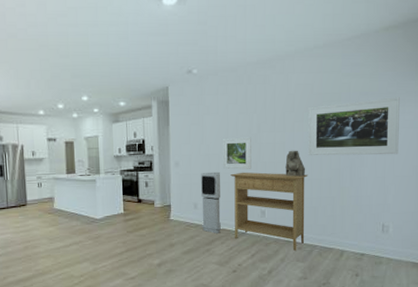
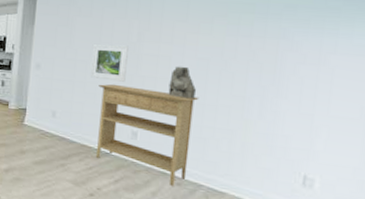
air purifier: present [201,171,221,234] -> none [57,79,86,149]
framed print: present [308,97,400,156] -> none [202,14,347,89]

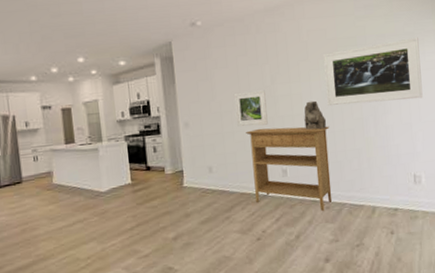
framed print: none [202,14,347,89] -> present [323,37,423,106]

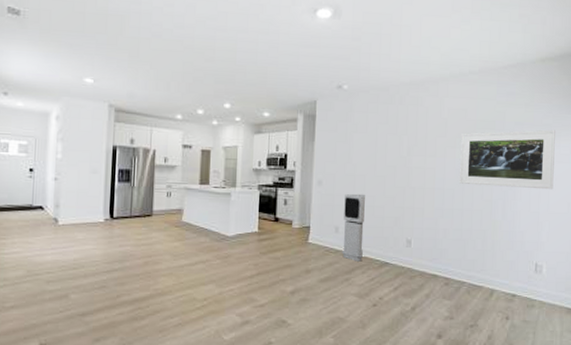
air purifier: none [214,129,240,199] -> present [341,193,365,262]
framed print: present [233,90,268,127] -> none [368,159,400,194]
console table: present [246,126,333,211] -> none [376,196,459,286]
sculpture bust: present [304,100,327,130] -> none [434,177,457,206]

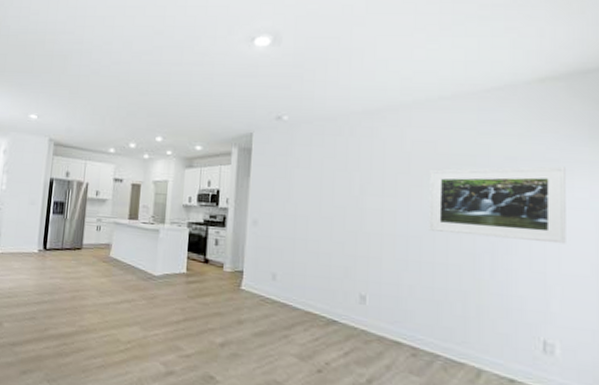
air purifier: present [341,193,365,262] -> none [279,236,308,317]

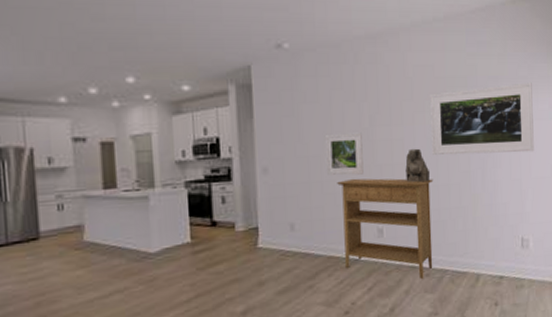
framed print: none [311,198,351,239] -> present [324,132,364,175]
console table: none [321,241,428,358] -> present [337,178,434,279]
sculpture bust: none [396,221,425,258] -> present [405,148,431,183]

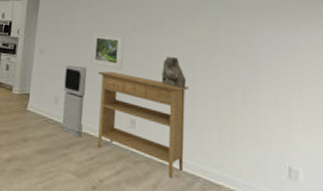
air purifier: none [298,179,327,263] -> present [60,65,87,137]
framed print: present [430,82,534,155] -> none [190,12,306,82]

